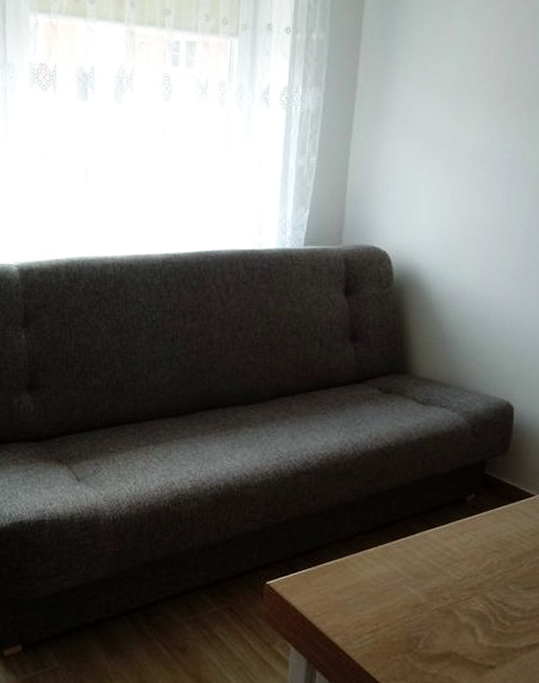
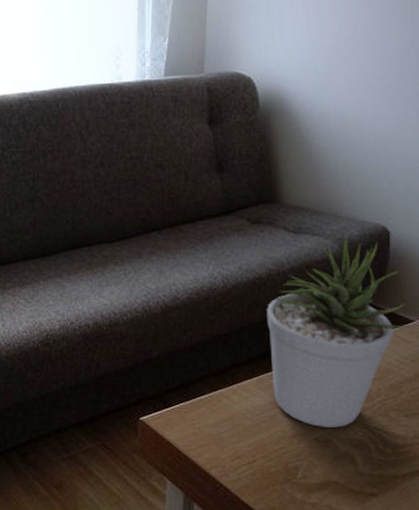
potted plant: none [394,408,530,599] -> present [267,235,410,428]

